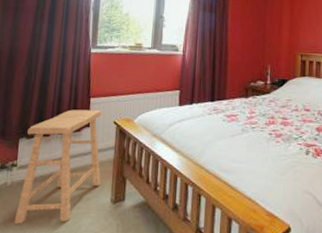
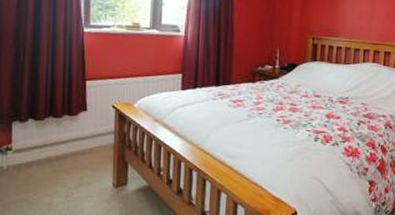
stool: present [14,109,102,224] -> none [13,92,102,207]

